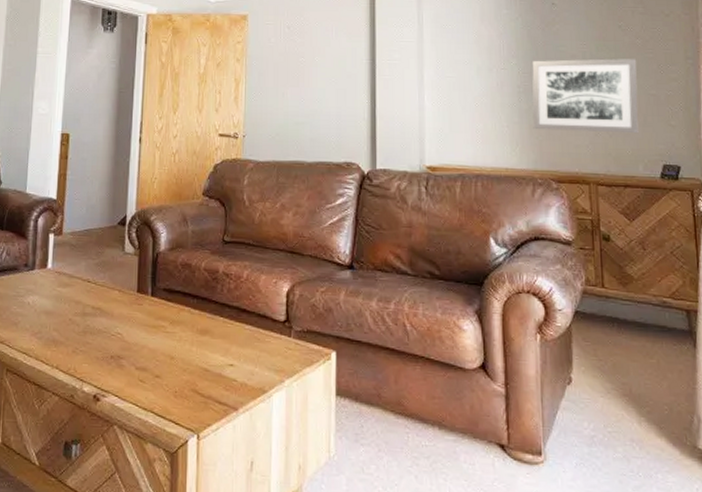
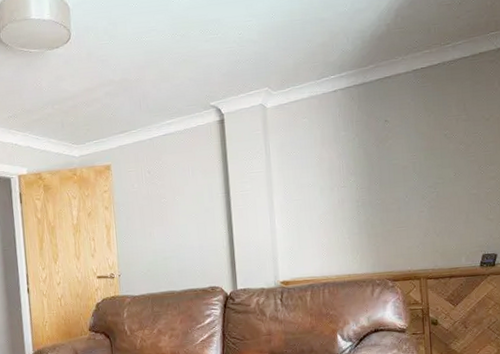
wall art: present [532,58,639,134] -> none [368,163,462,238]

